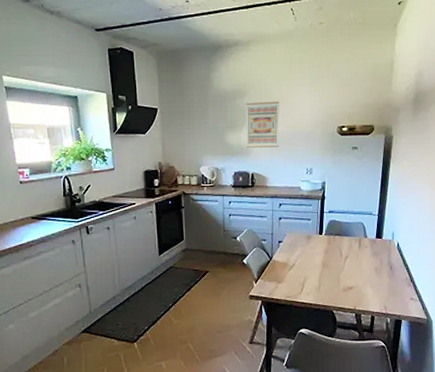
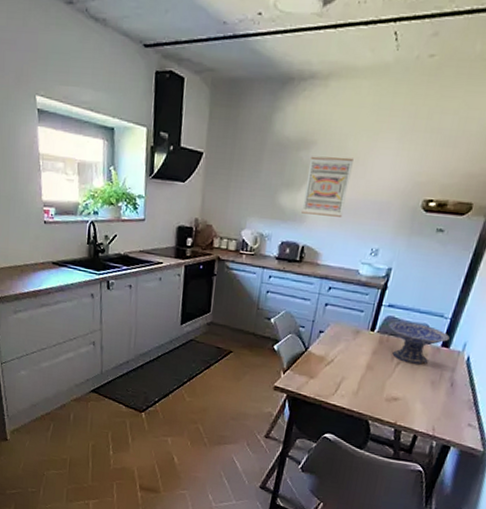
decorative bowl: none [332,222,380,256] -> present [388,321,450,365]

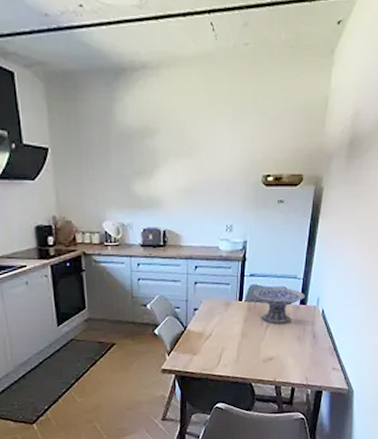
wall art: present [301,156,354,217] -> none [156,142,196,199]

